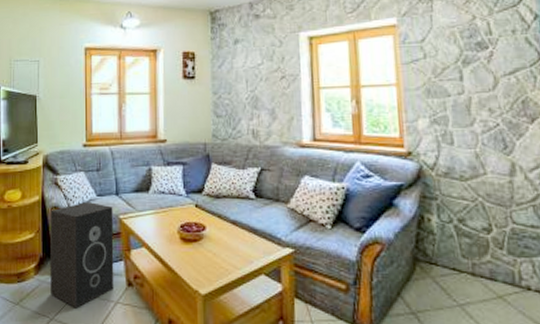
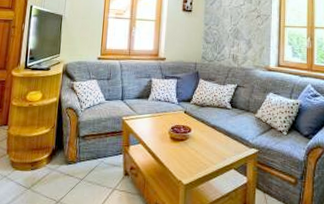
speaker: present [50,201,114,309] -> none [59,104,118,193]

